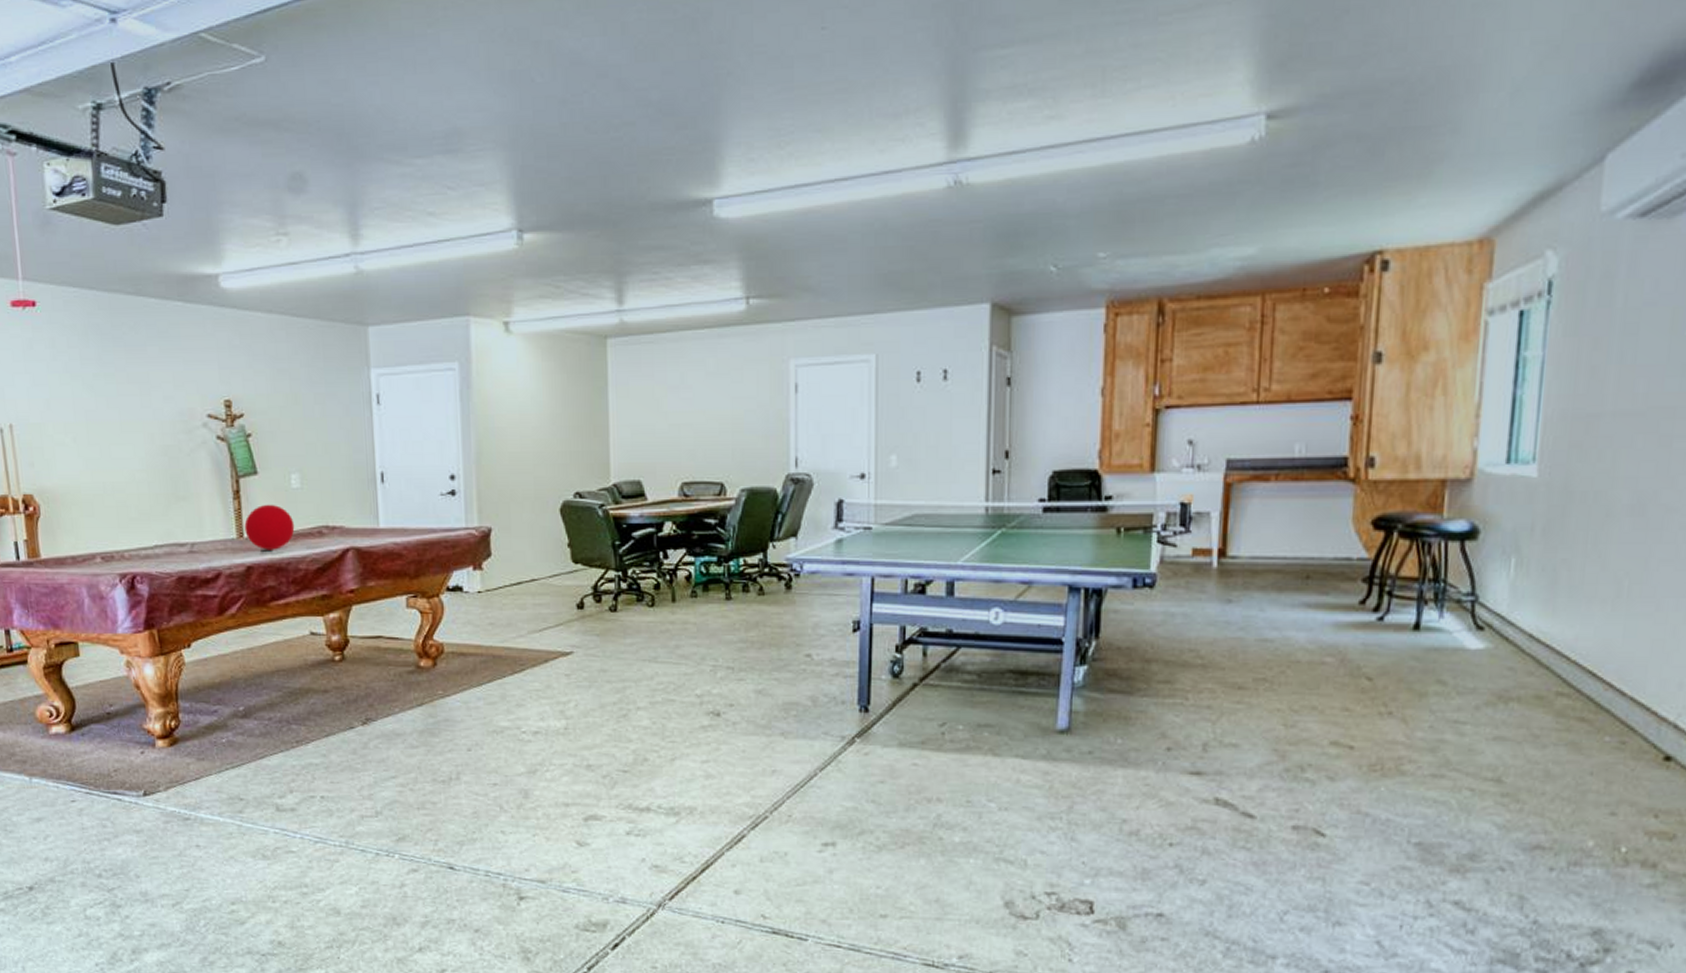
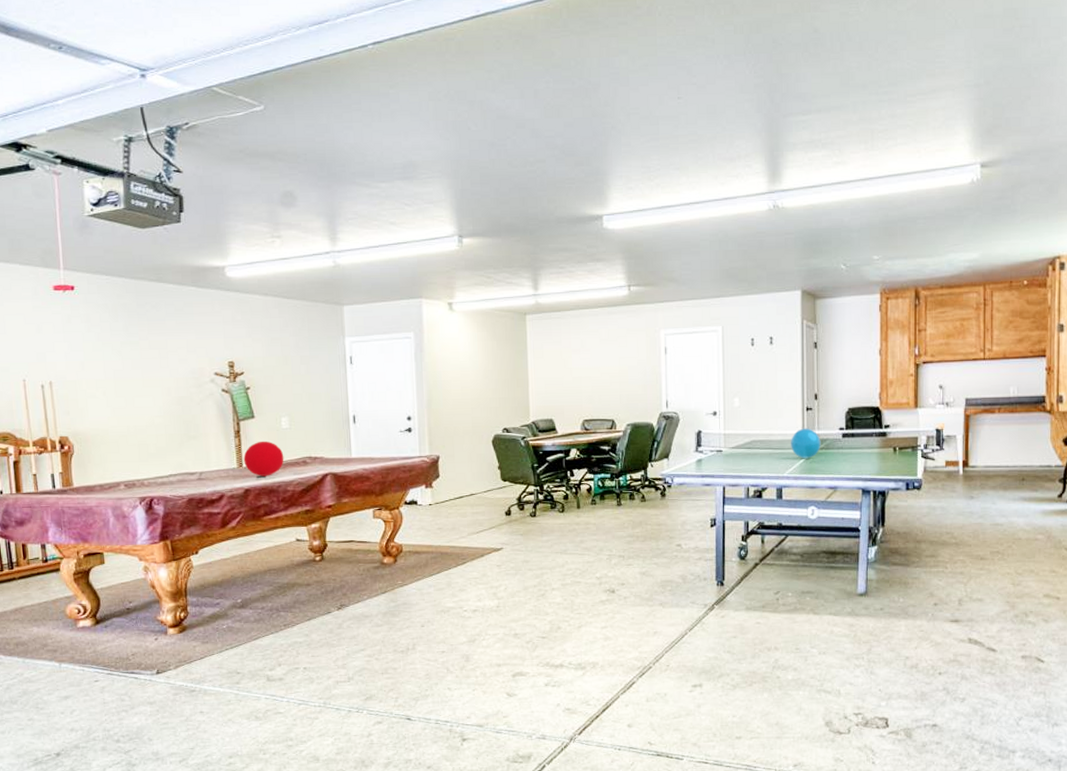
ball: none [969,498,1012,542] -> present [791,428,821,459]

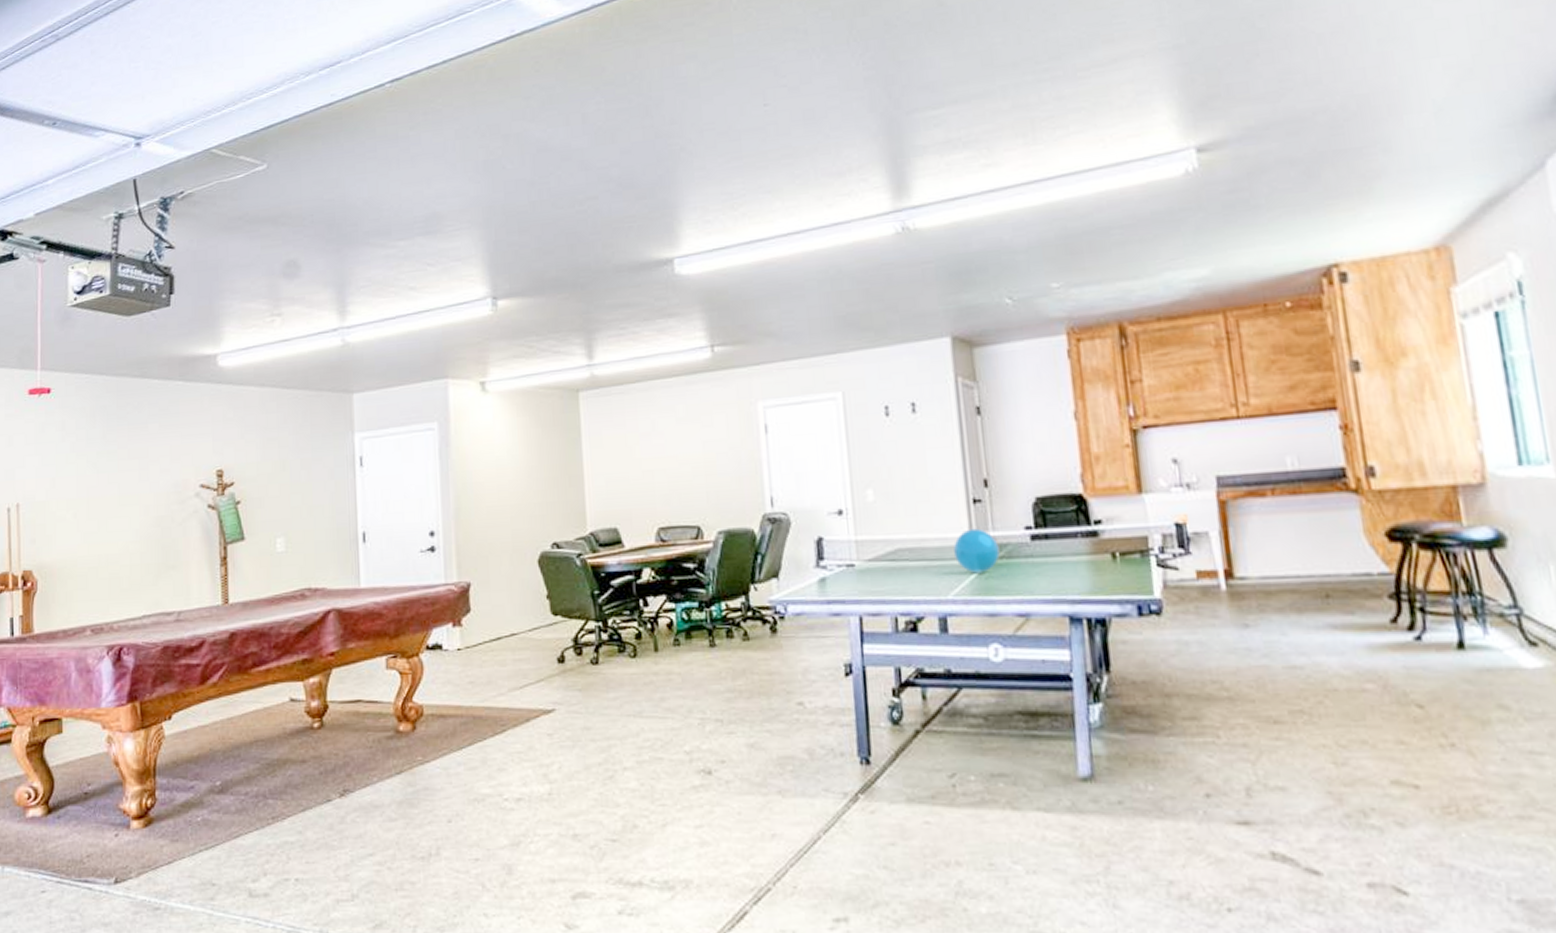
ball: present [243,441,284,476] -> none [230,568,278,616]

